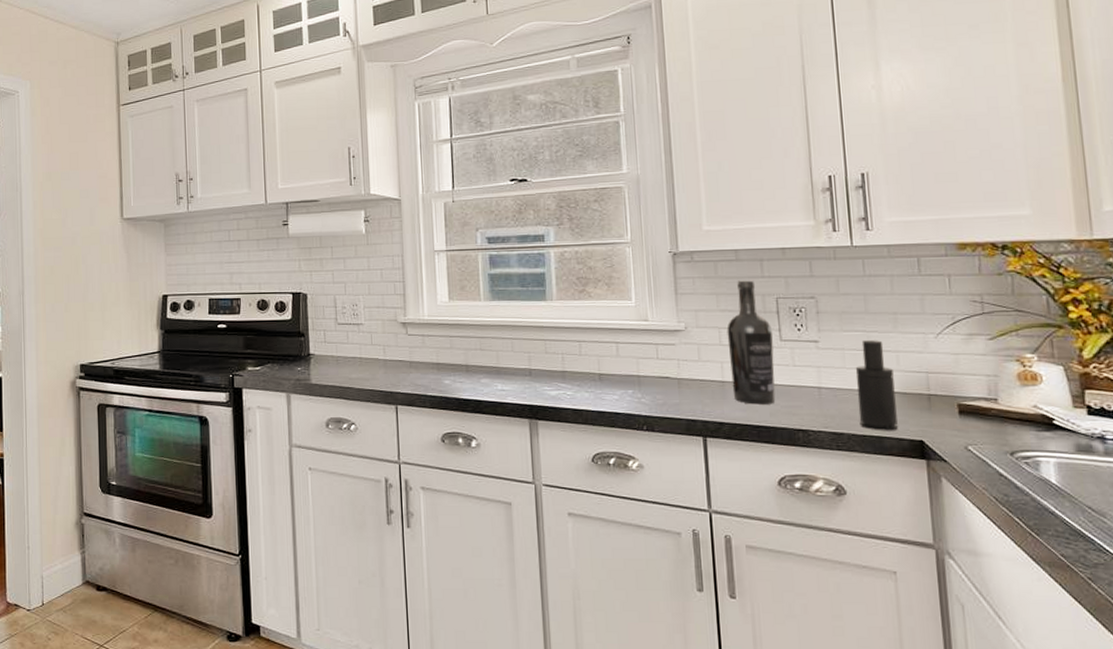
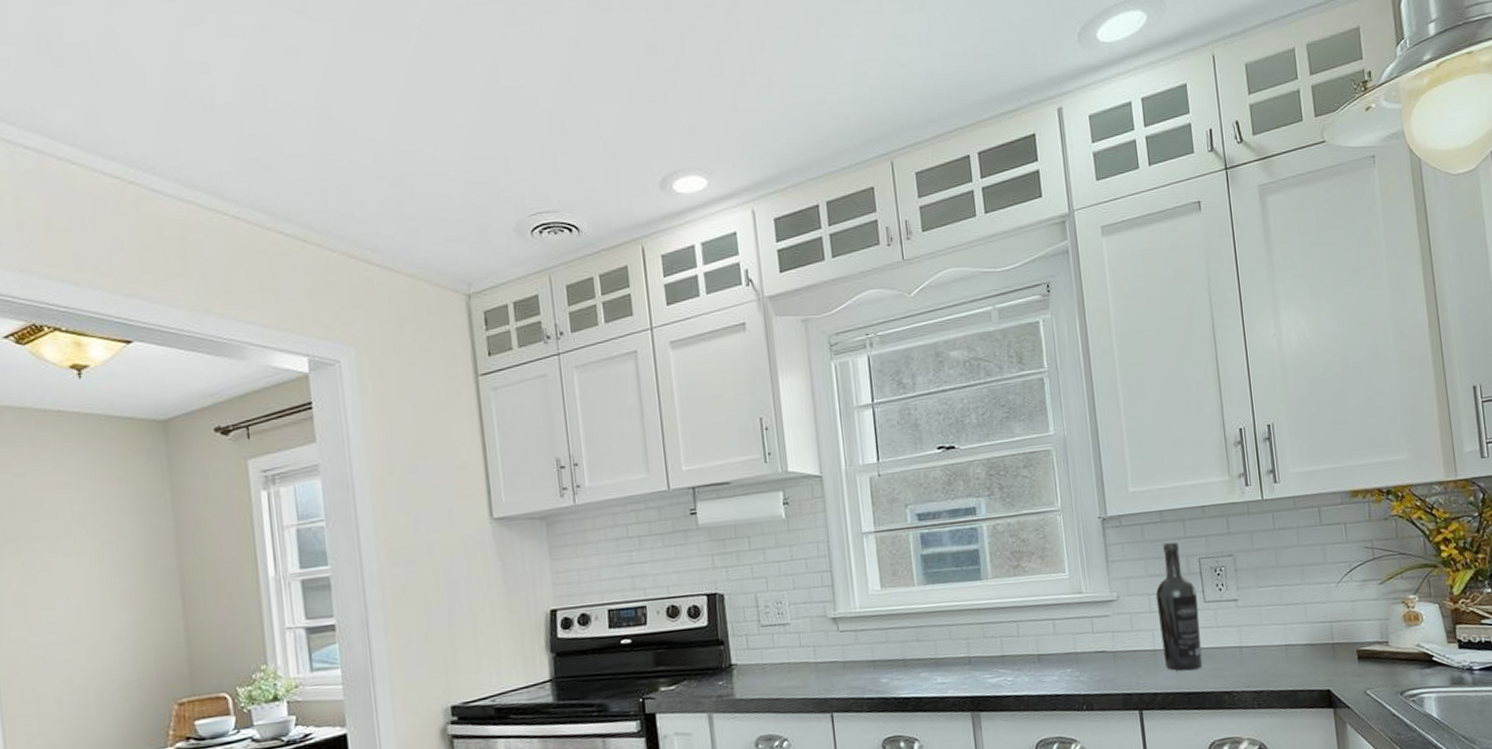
soap dispenser: present [855,340,898,431] -> none [1270,593,1309,685]

